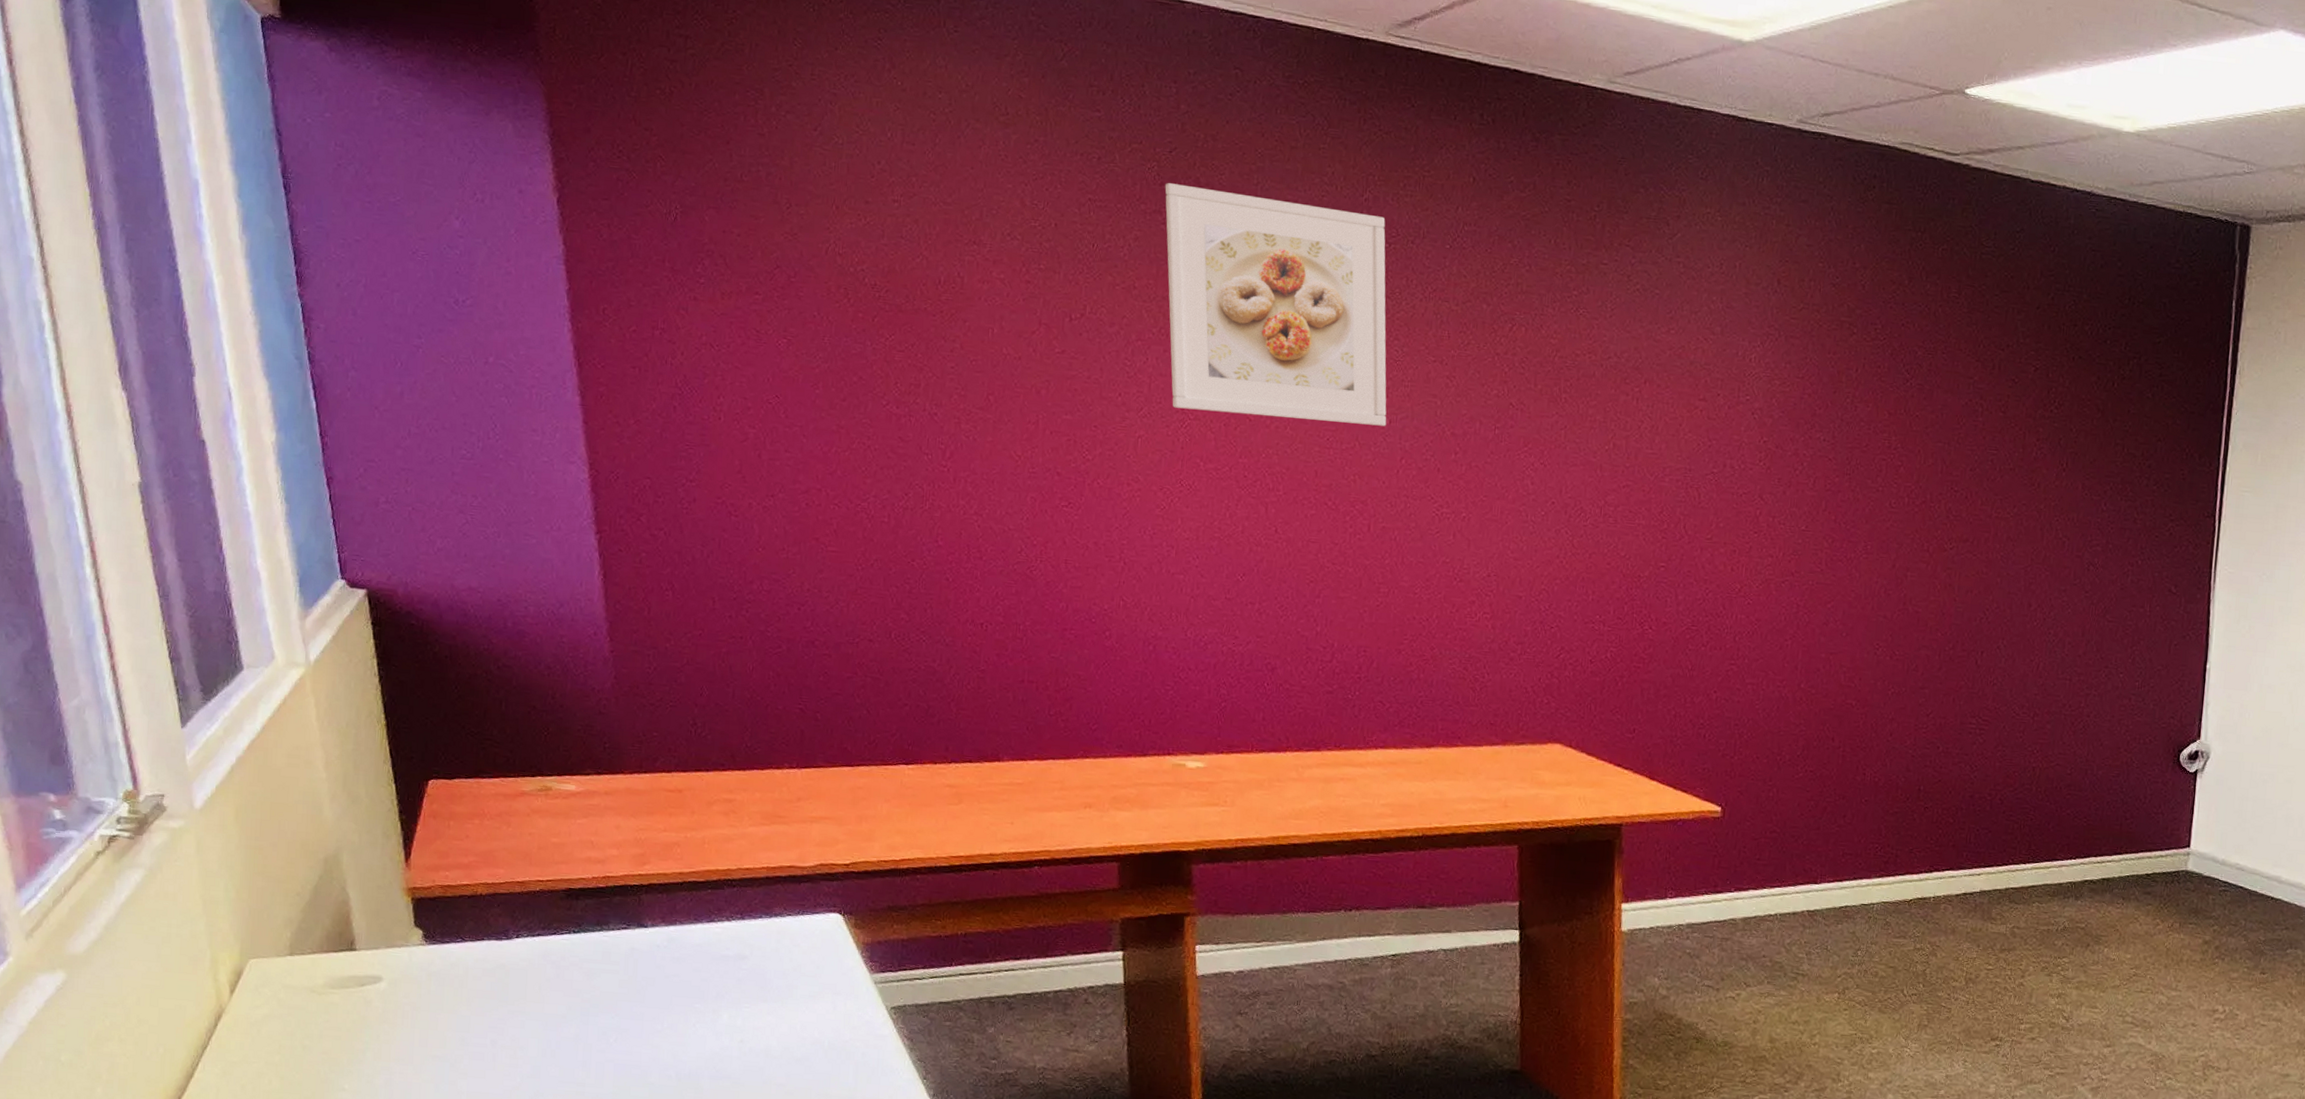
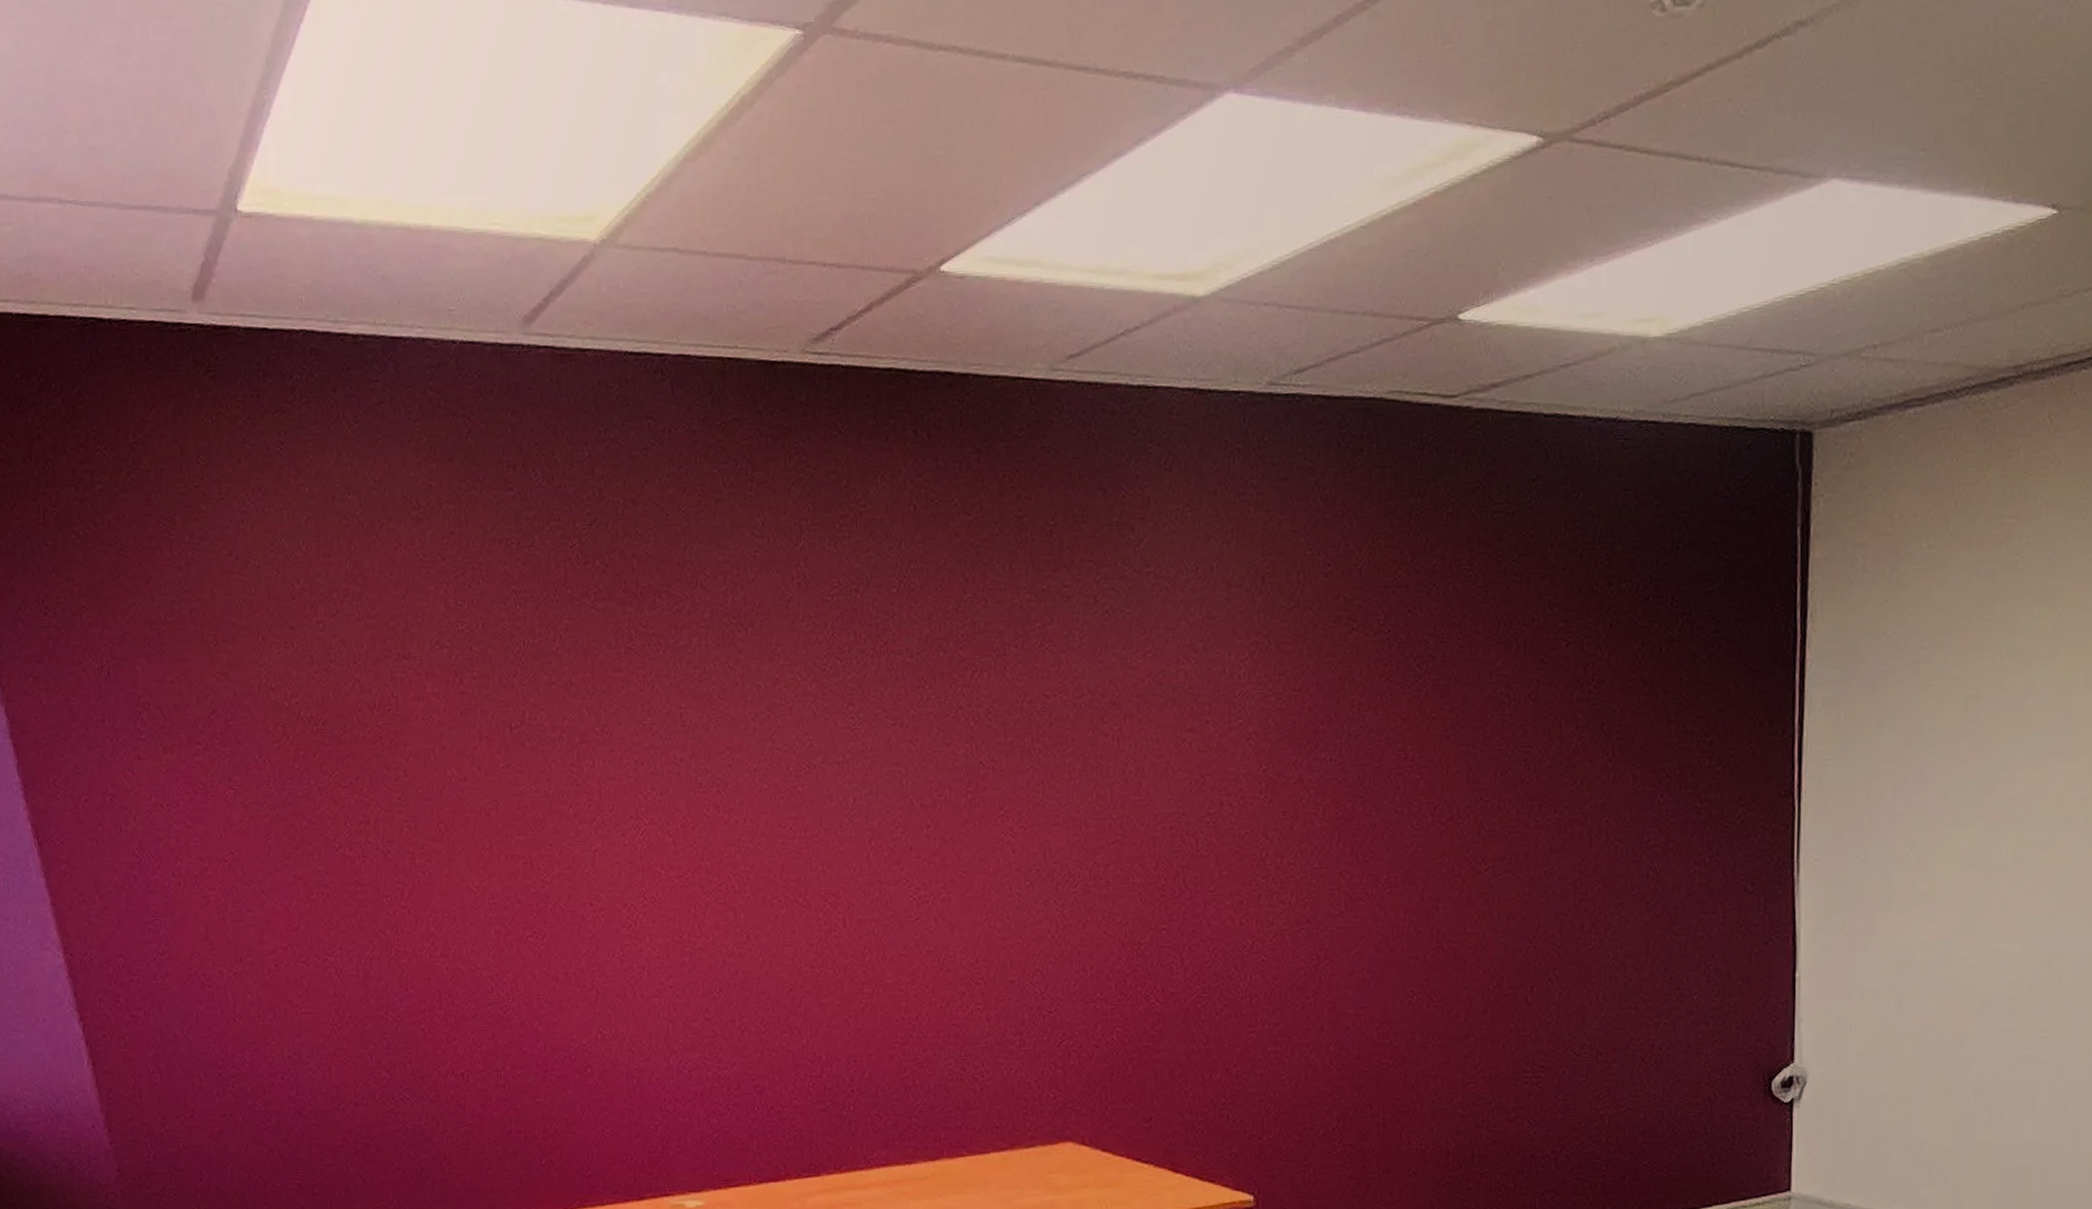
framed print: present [1165,183,1387,426] -> none [589,560,851,813]

